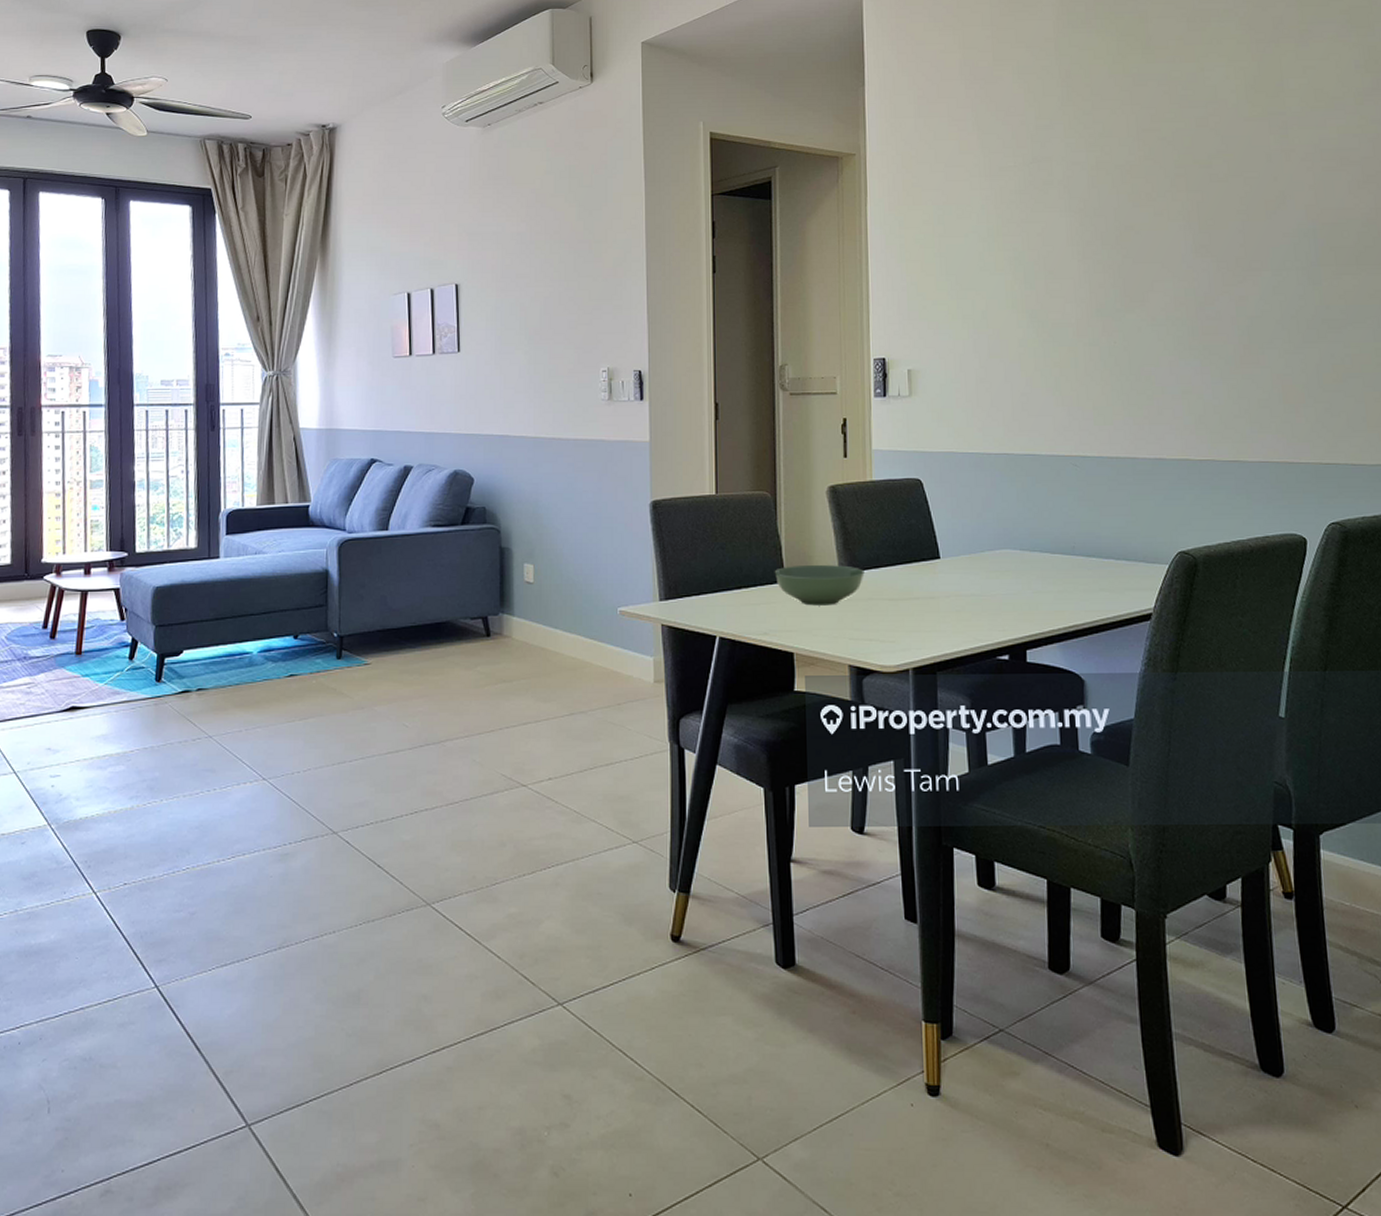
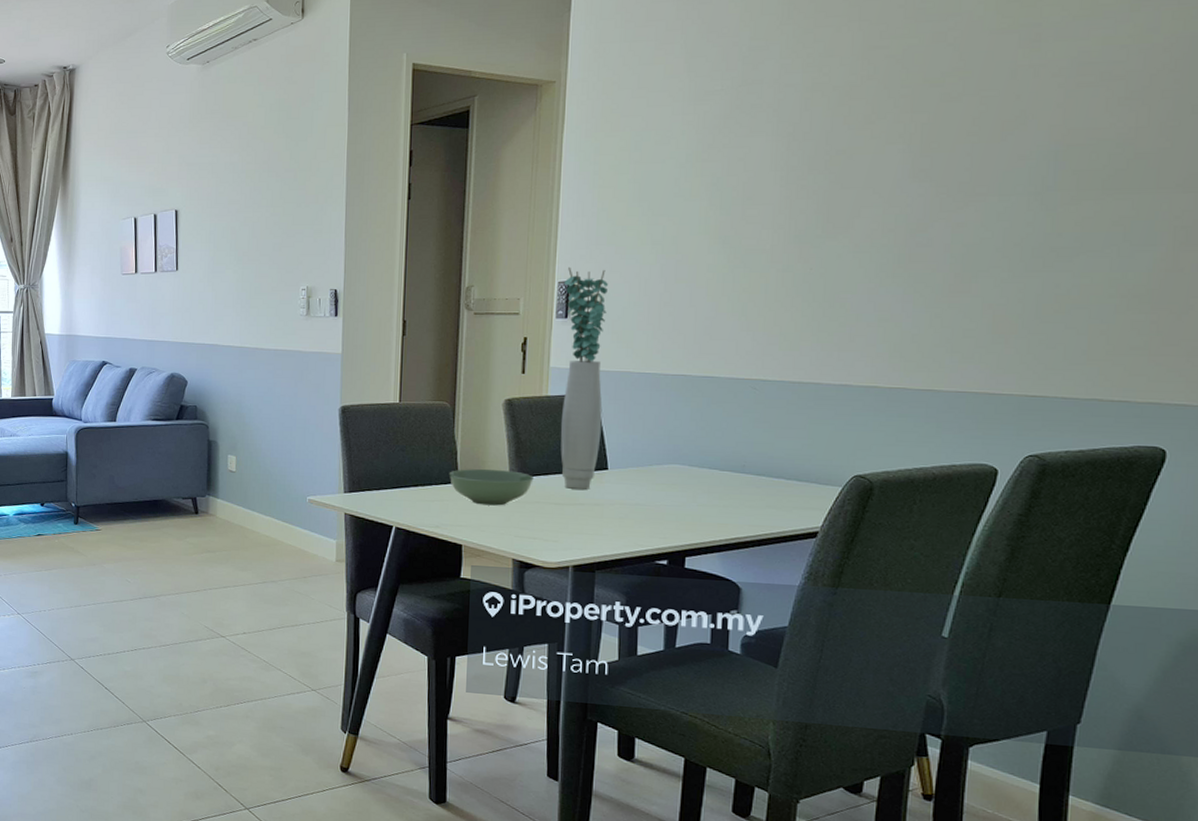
vase: none [879,342,930,582] -> present [560,266,608,489]

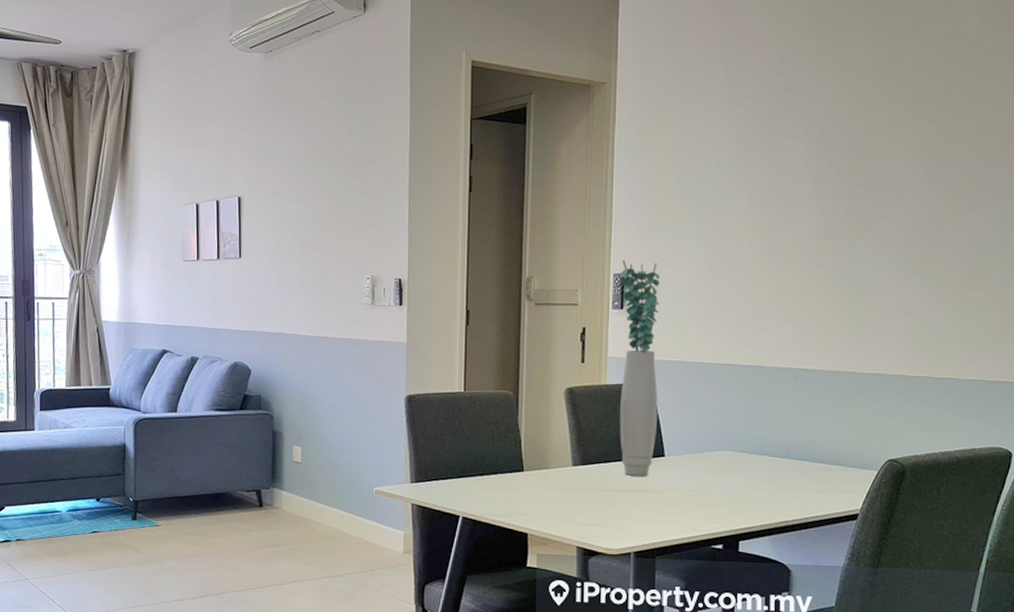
bowl: present [448,468,534,506] -> none [513,457,595,494]

